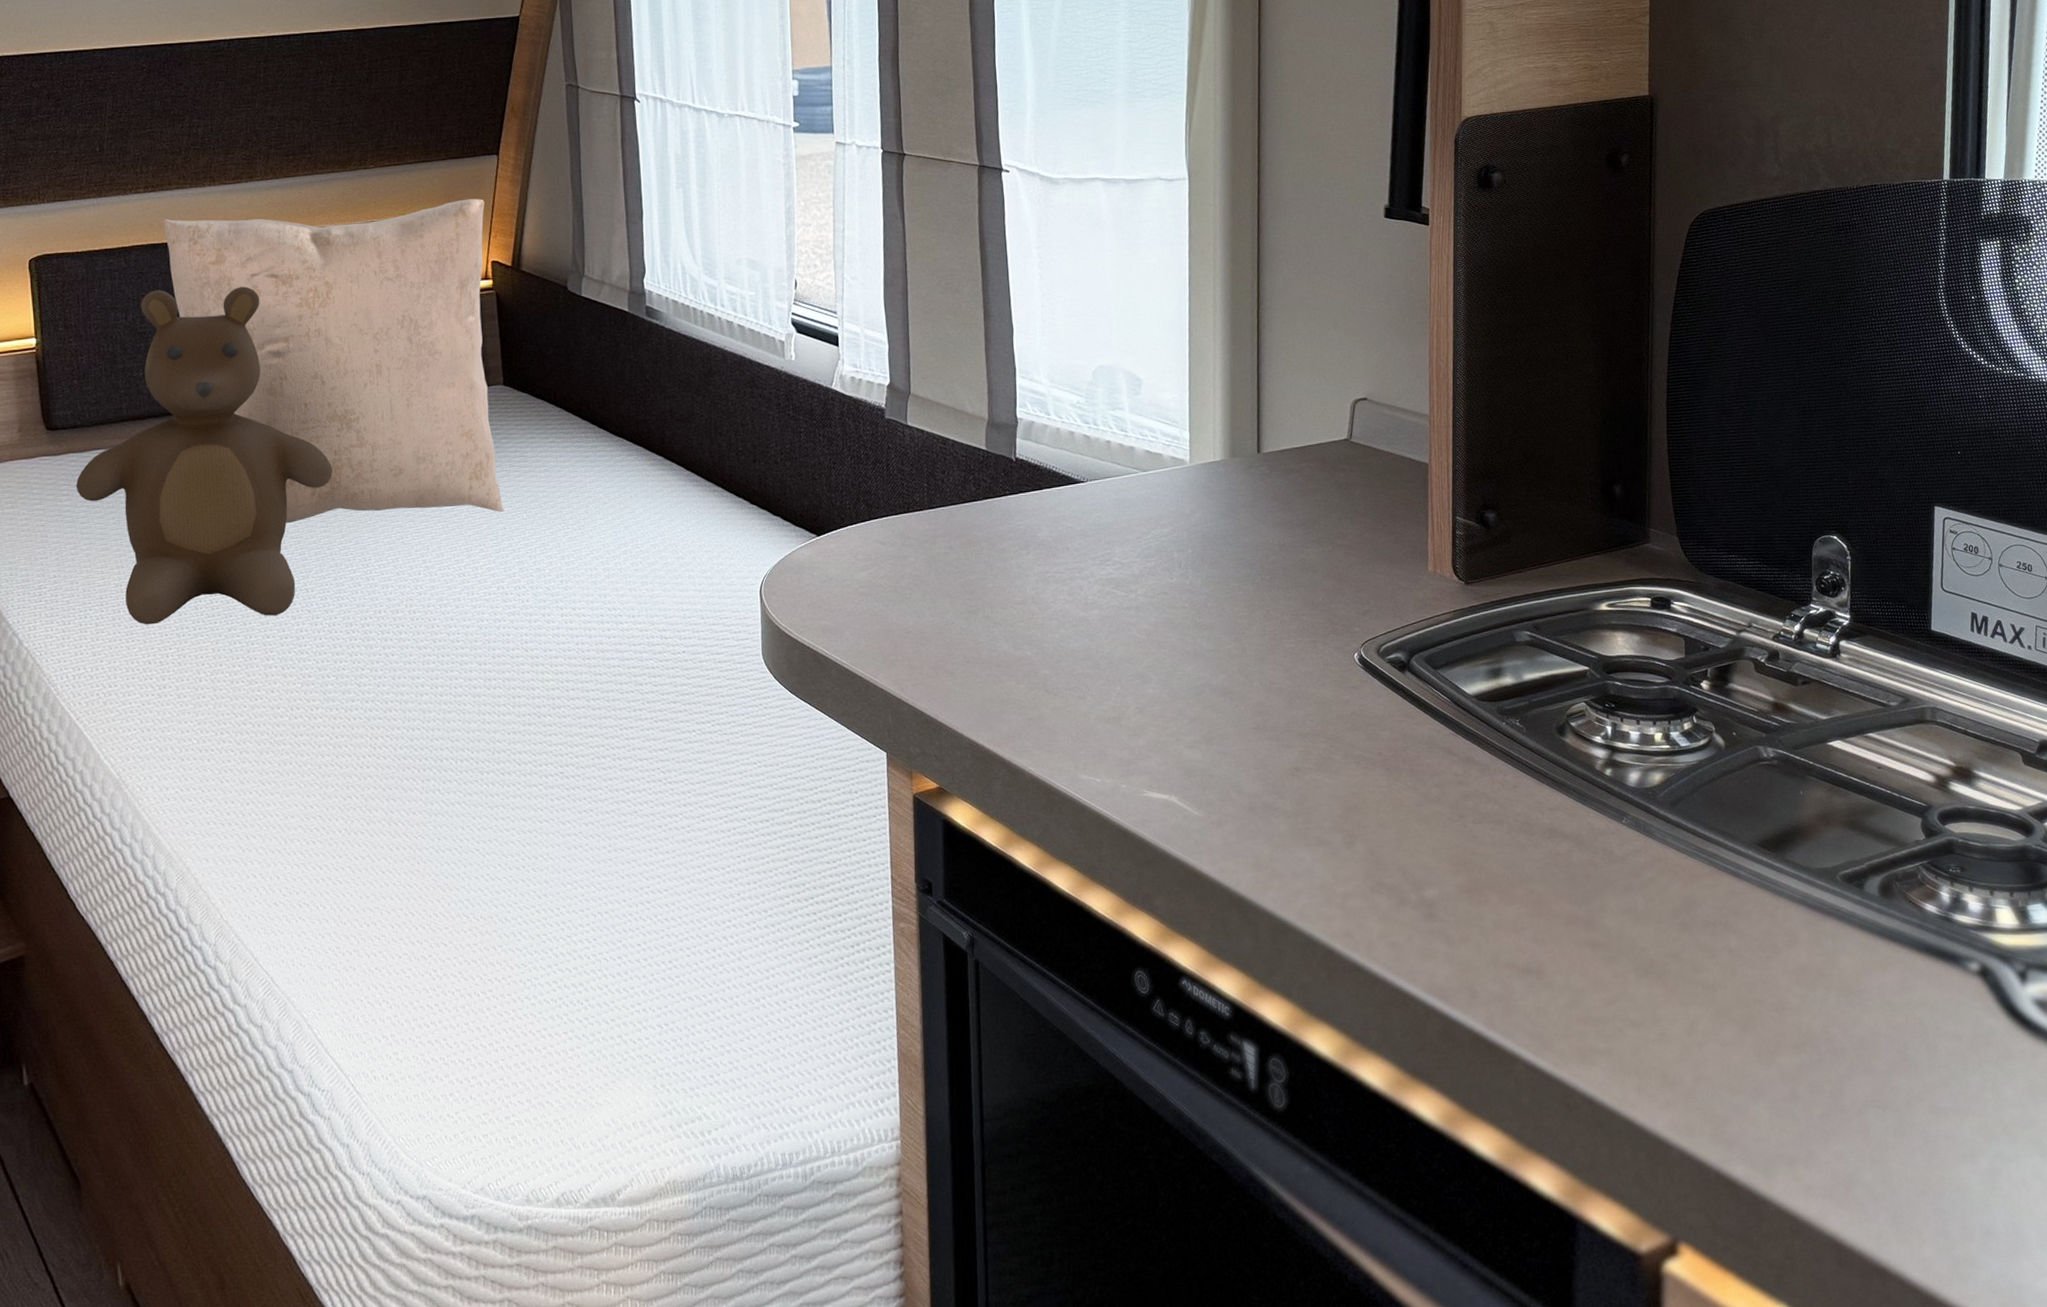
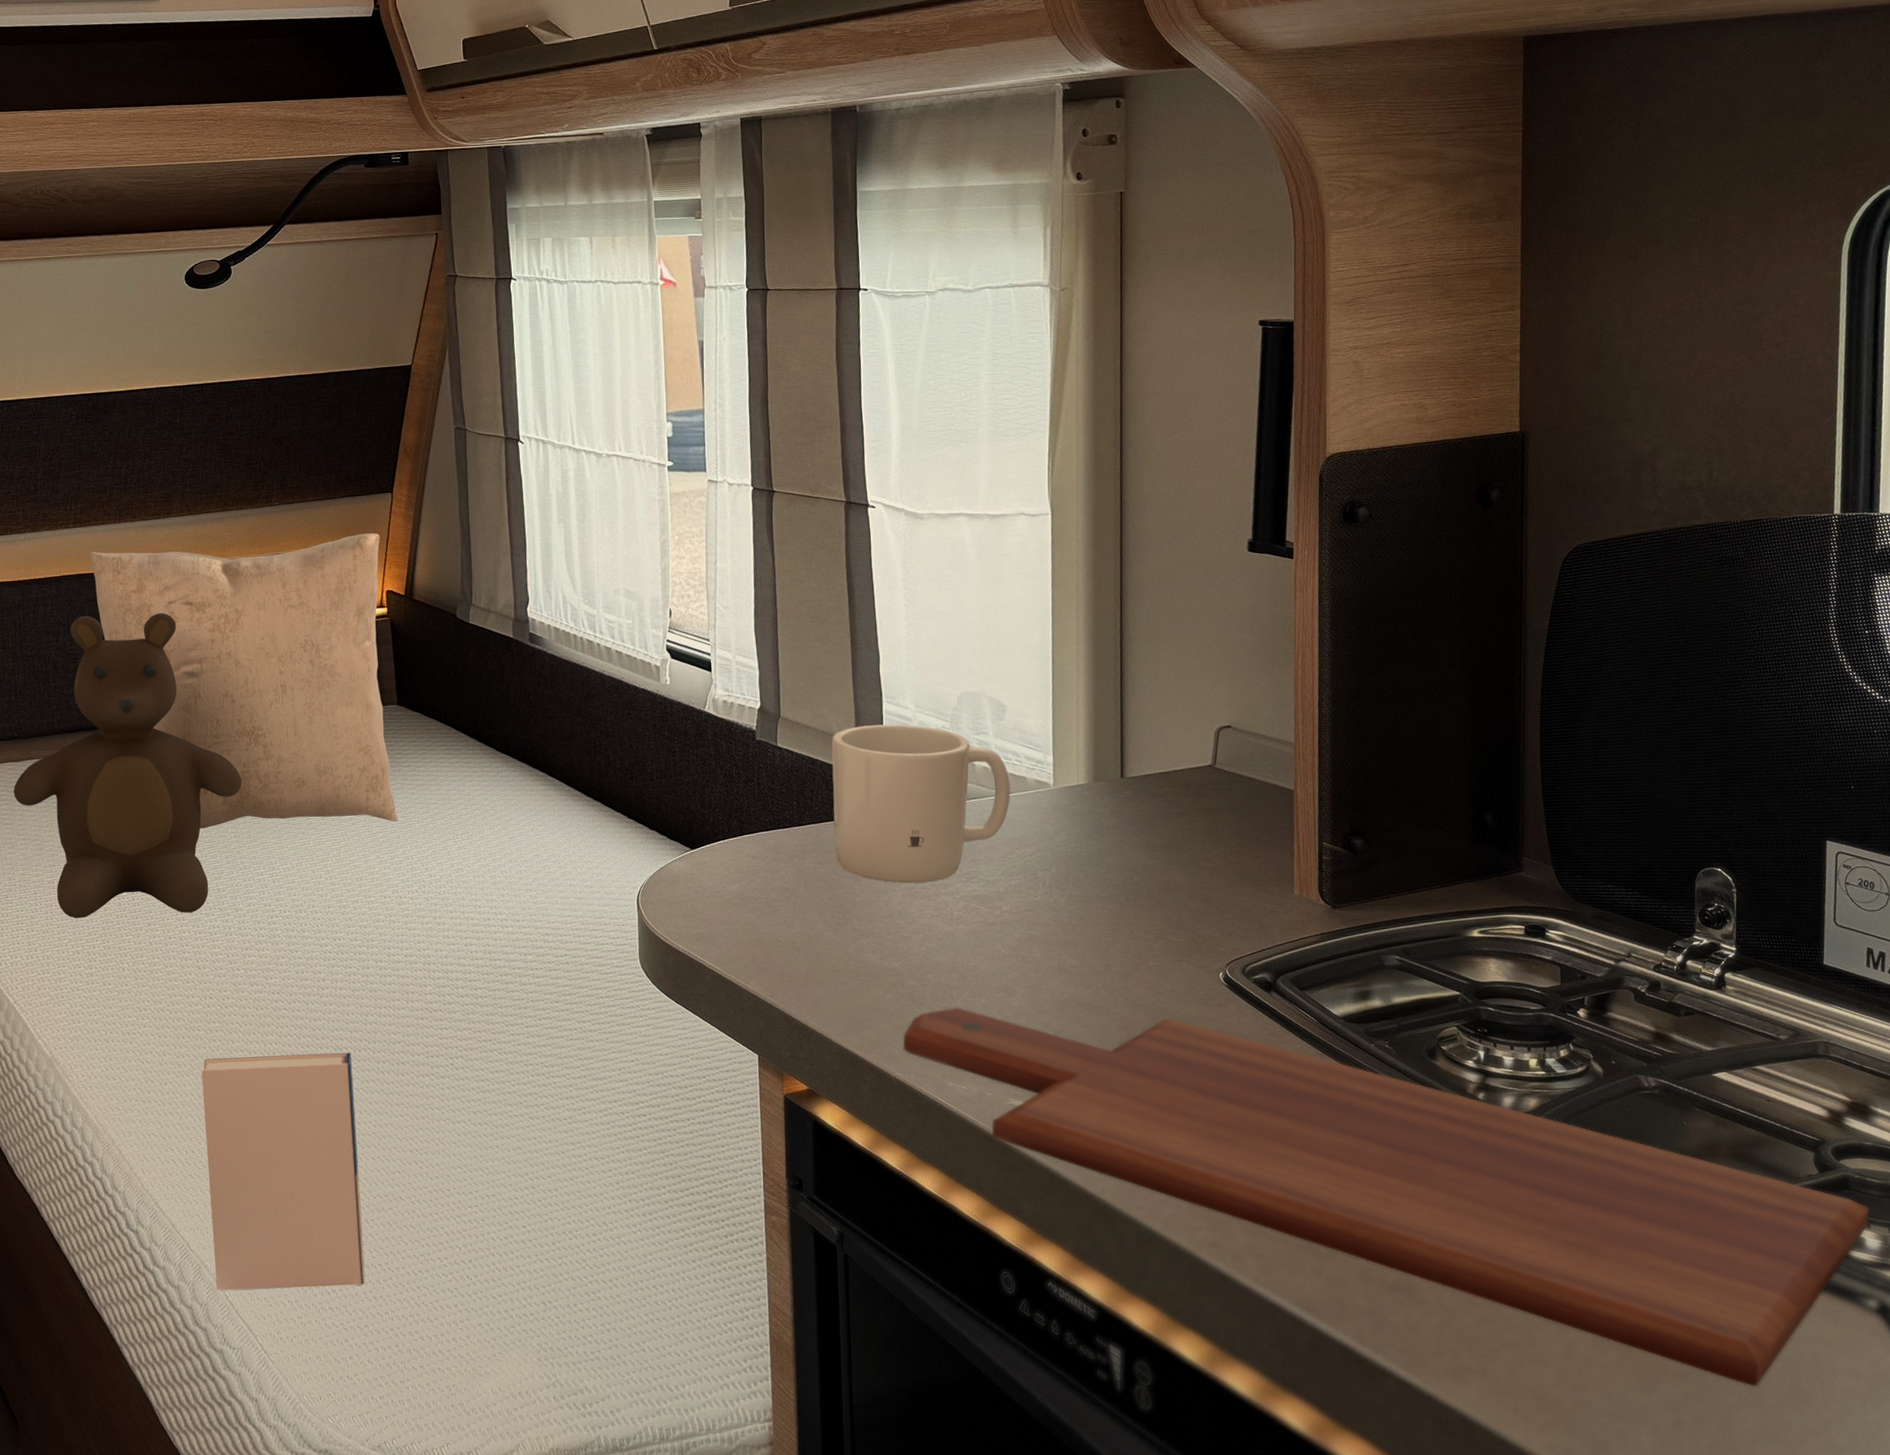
book: none [287,763,467,1028] -> present [201,1052,365,1291]
mug: none [963,400,1147,568] -> present [832,724,1011,884]
cutting board: none [1035,695,1973,1055] -> present [902,1006,1870,1387]

